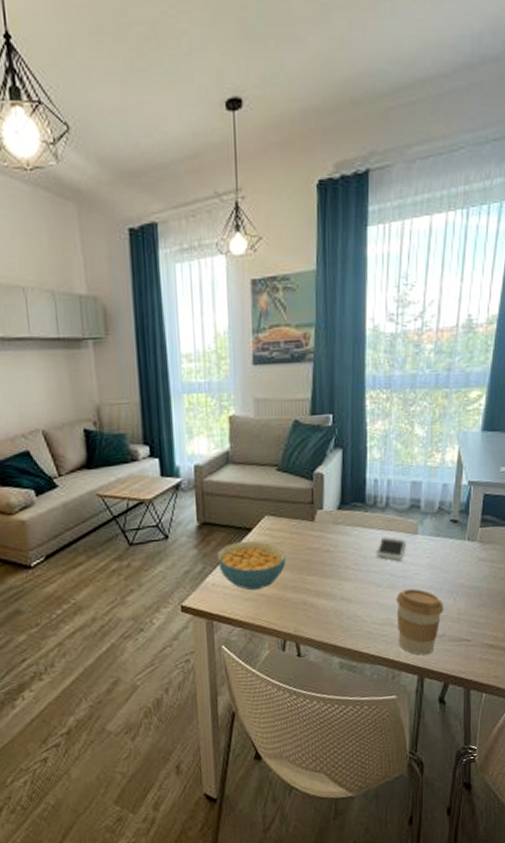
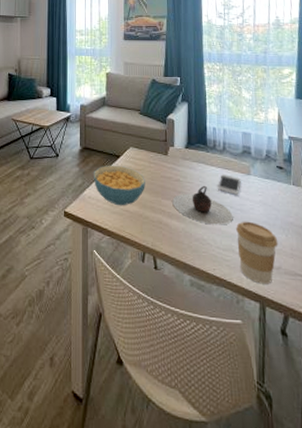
teapot: none [320,553,393,599] -> present [172,185,233,225]

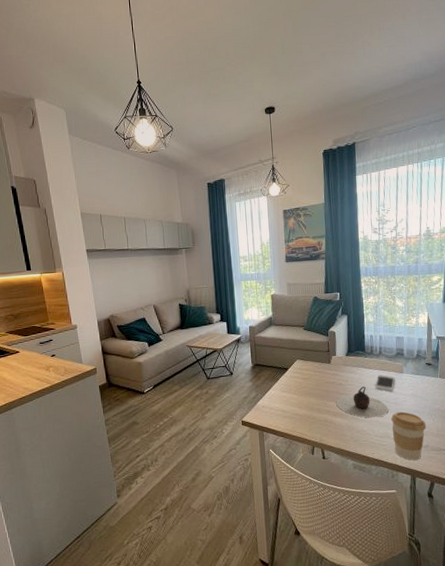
cereal bowl: present [94,165,145,206] -> none [266,376,312,411]

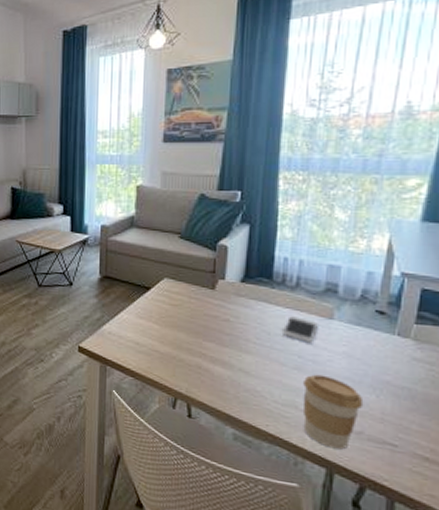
teapot: present [336,386,389,418] -> none [217,328,301,377]

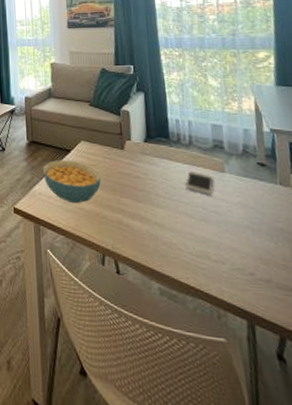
cereal bowl: none [116,297,182,346] -> present [43,159,101,204]
coffee cup: present [302,374,364,450] -> none [211,224,266,299]

